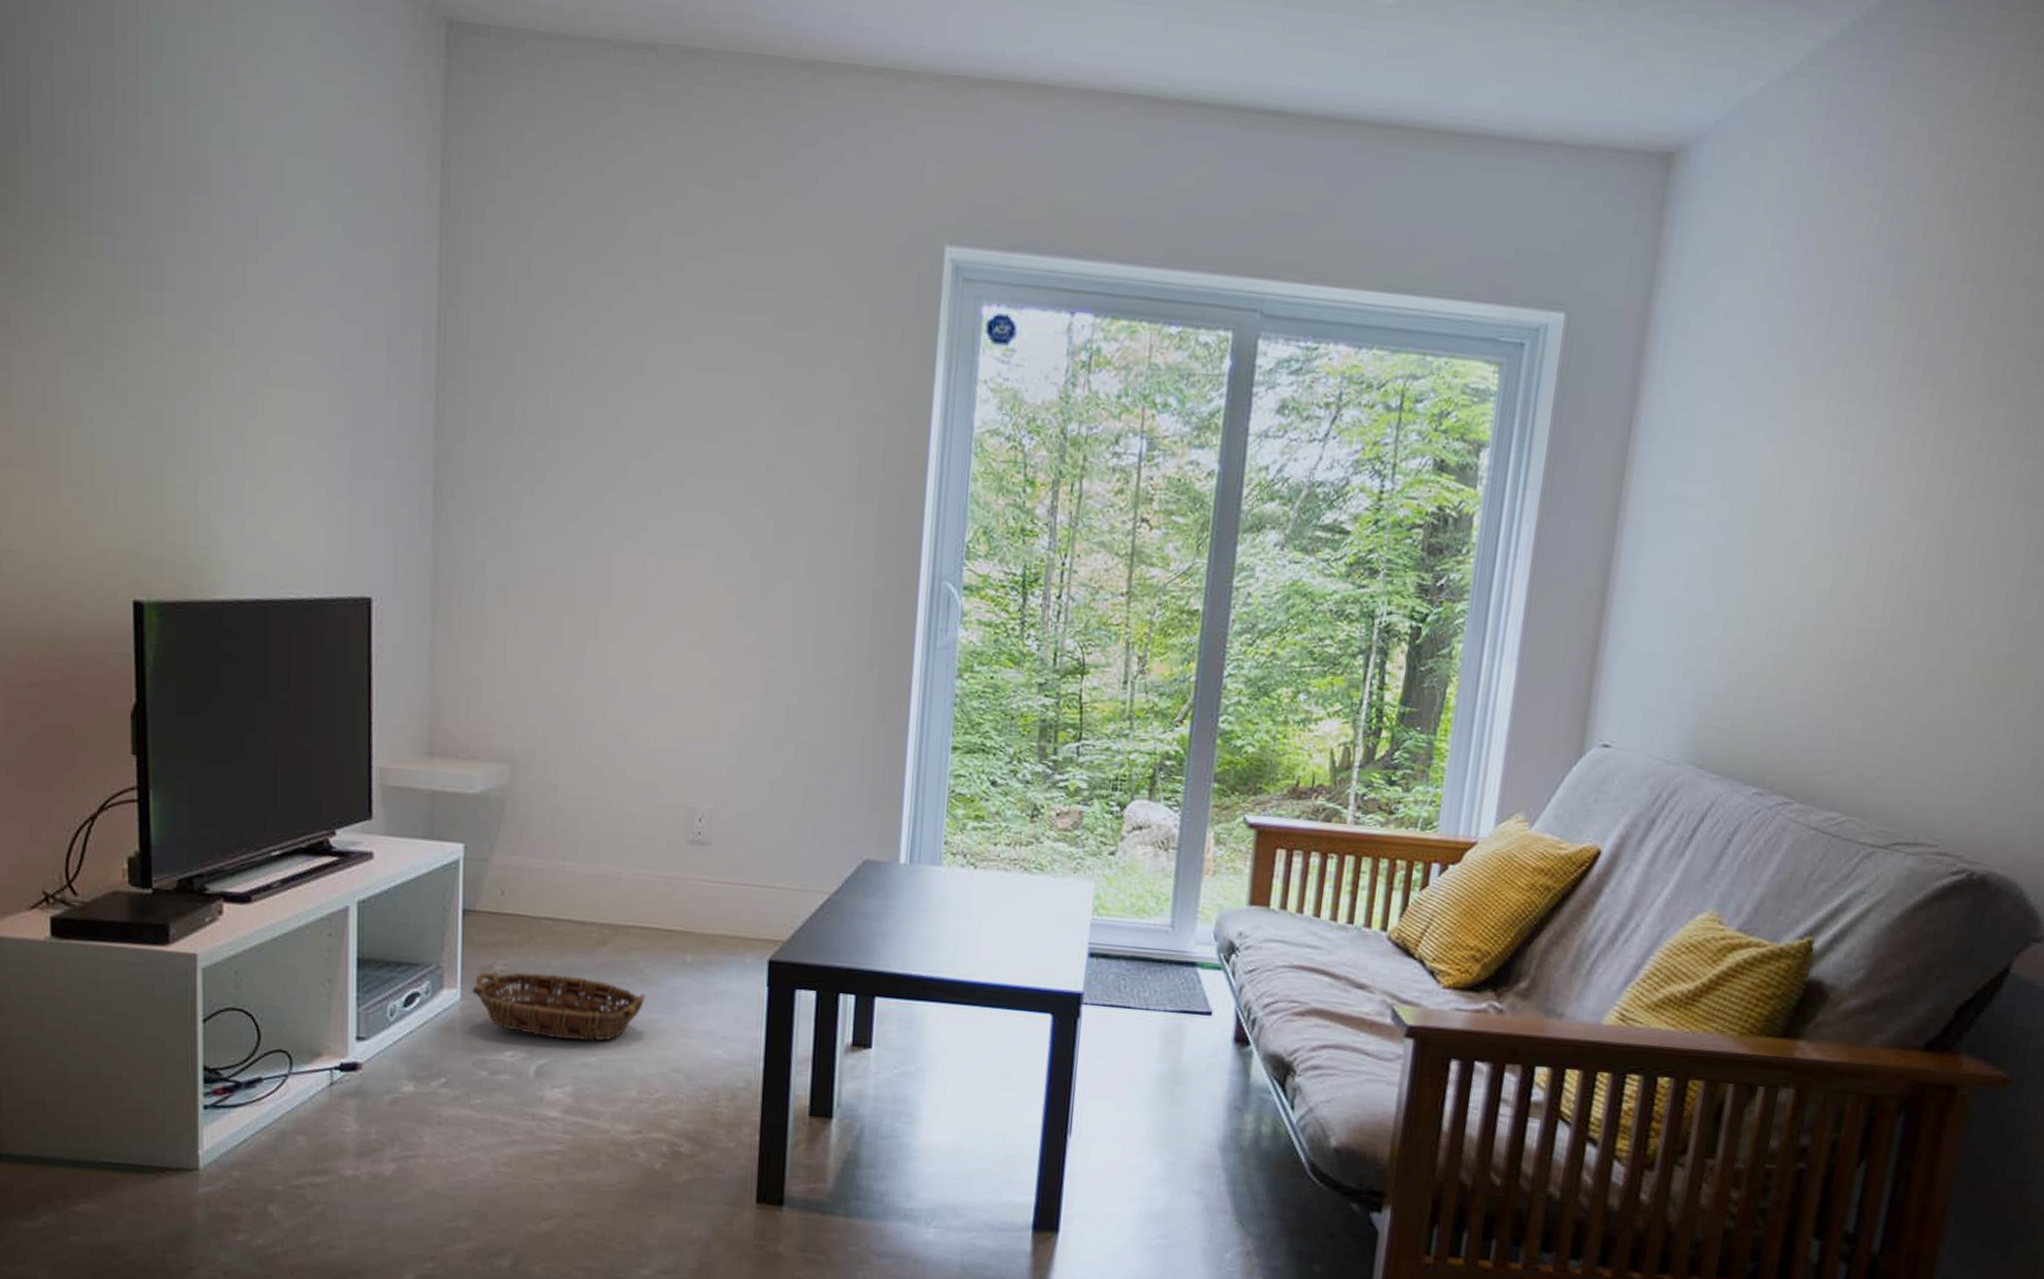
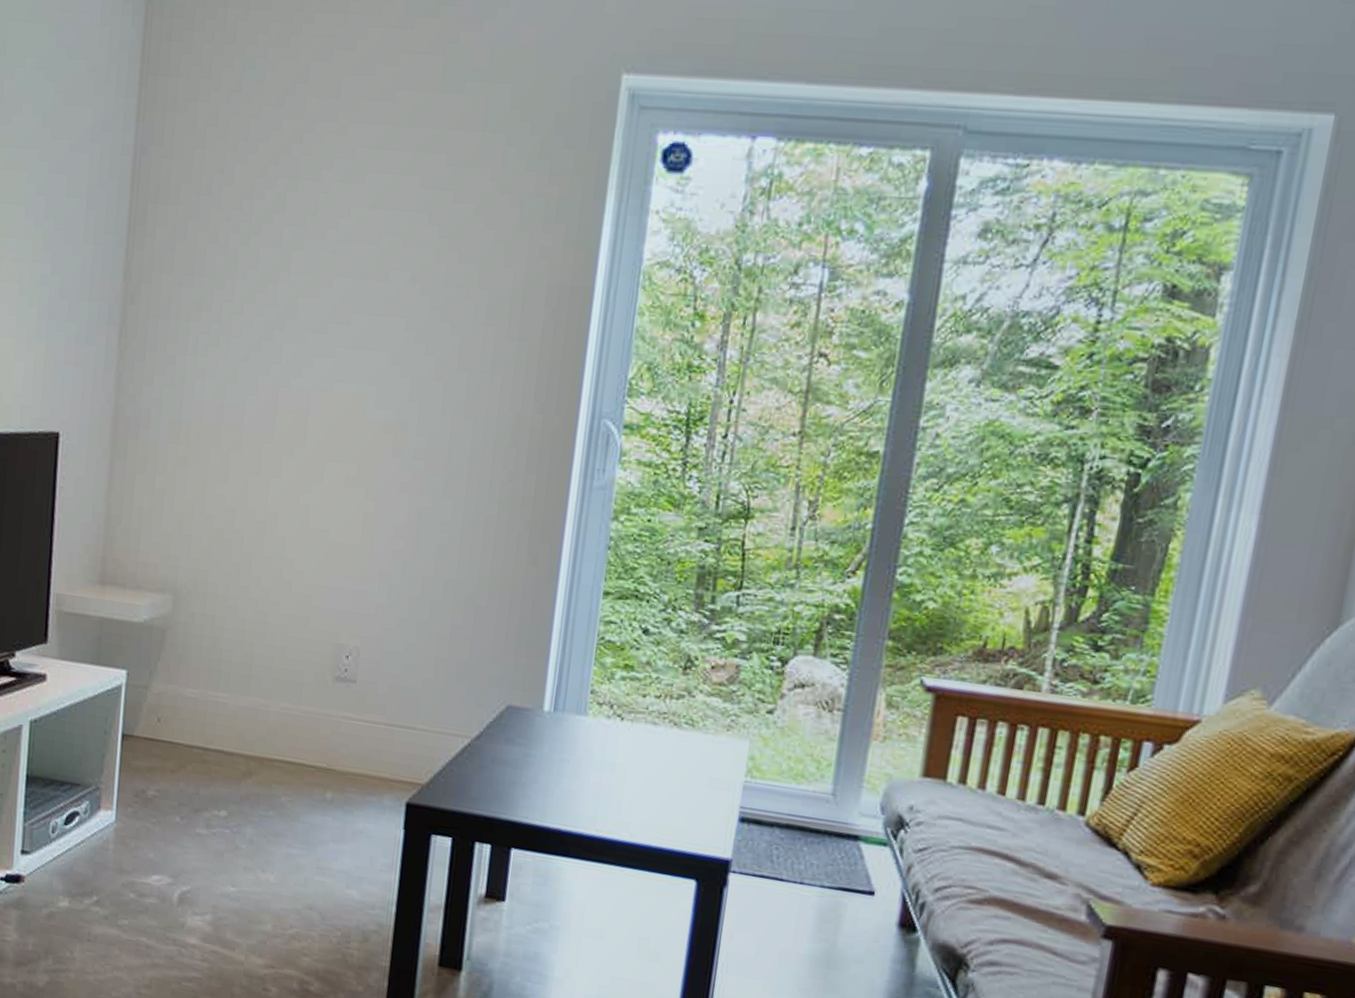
basket: present [472,971,646,1041] -> none [126,796,286,873]

